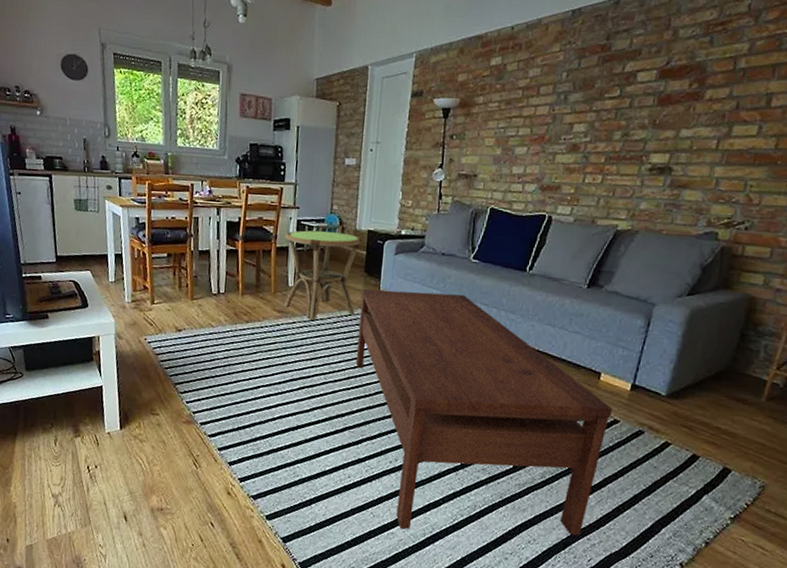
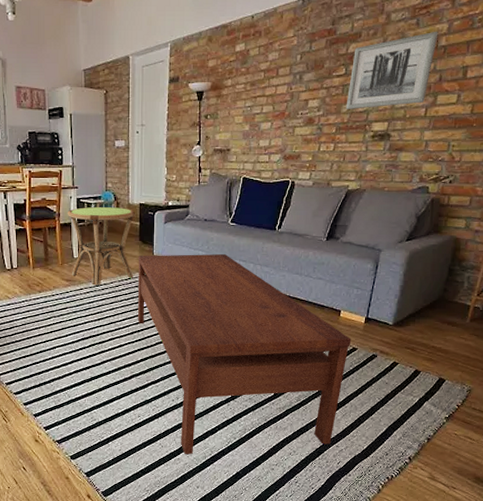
wall art: none [618,51,737,137] -> present [346,31,439,109]

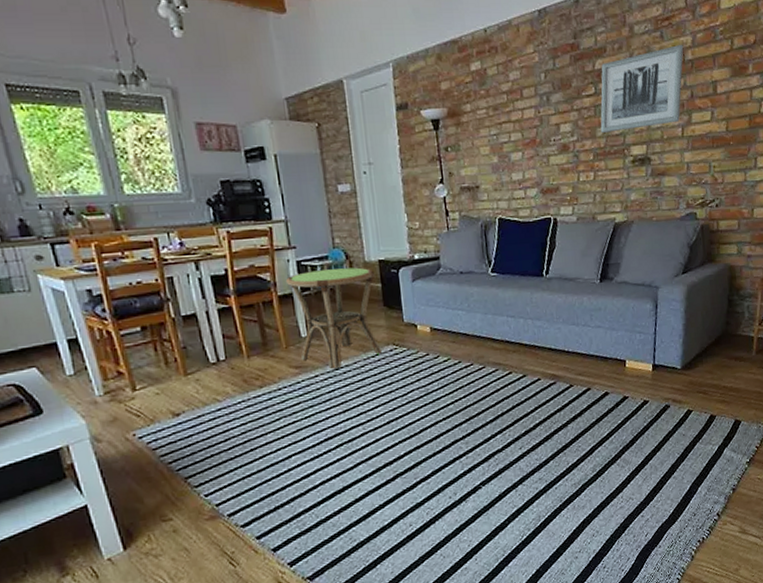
coffee table: present [137,253,352,455] -> none [384,310,642,562]

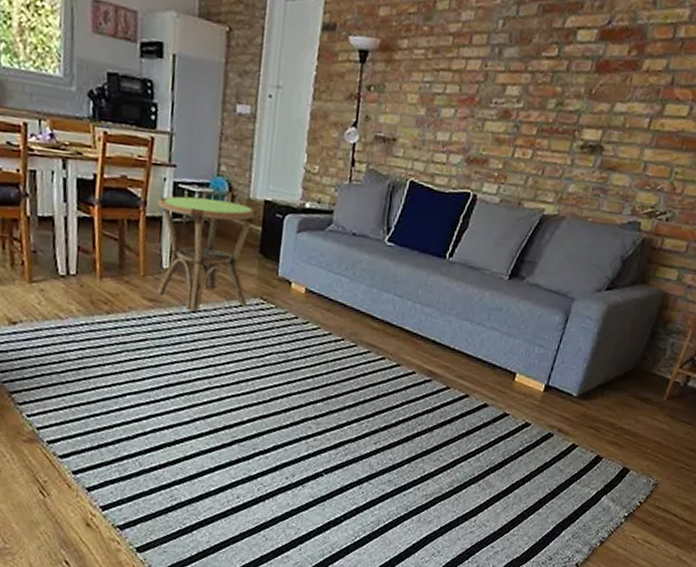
wall art: present [600,44,684,133] -> none [552,16,678,111]

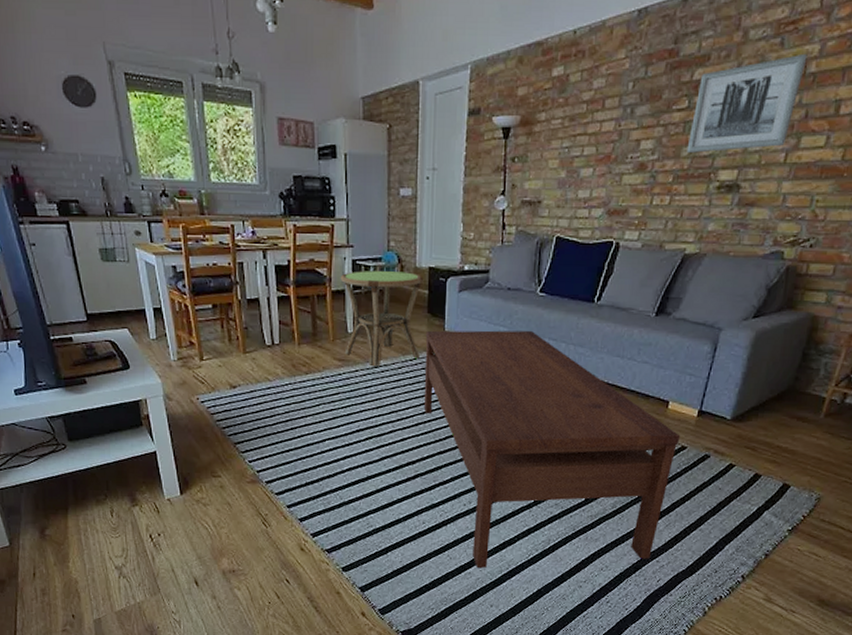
coffee table: none [247,274,525,552] -> present [423,330,681,569]
wall art: none [552,16,678,111] -> present [686,53,808,153]

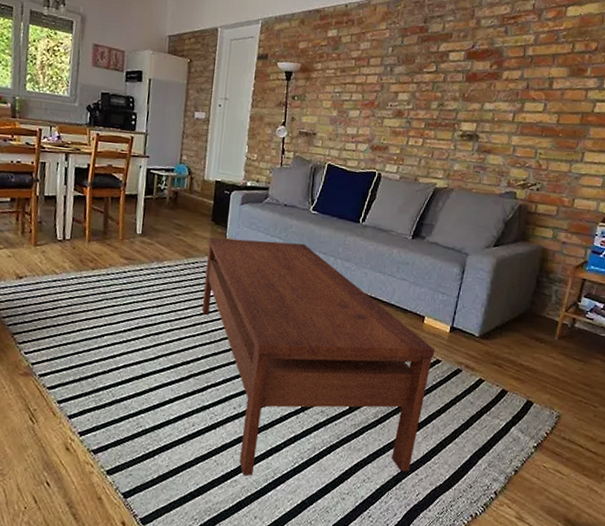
side table: present [340,271,423,367] -> none [131,179,210,267]
wall art: present [686,53,808,153] -> none [435,41,526,109]

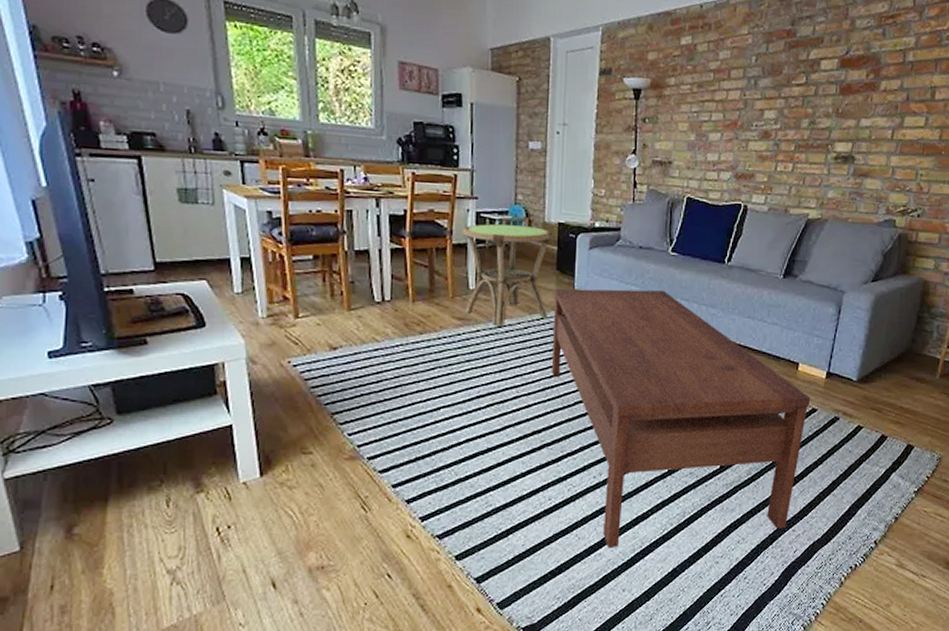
side table: none [131,179,210,267] -> present [462,224,552,327]

